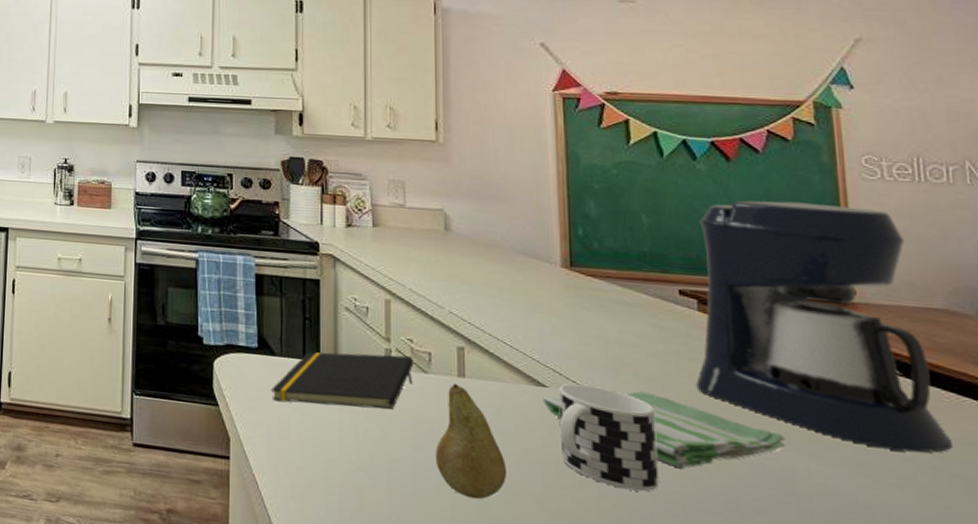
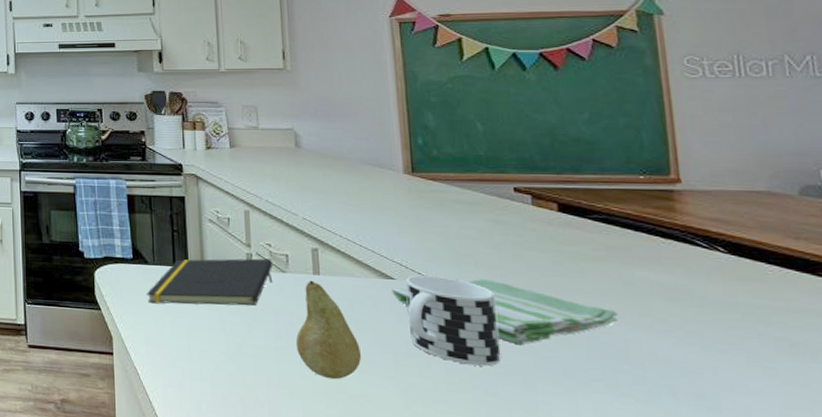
coffee maker: present [696,200,952,453] -> none [531,102,776,321]

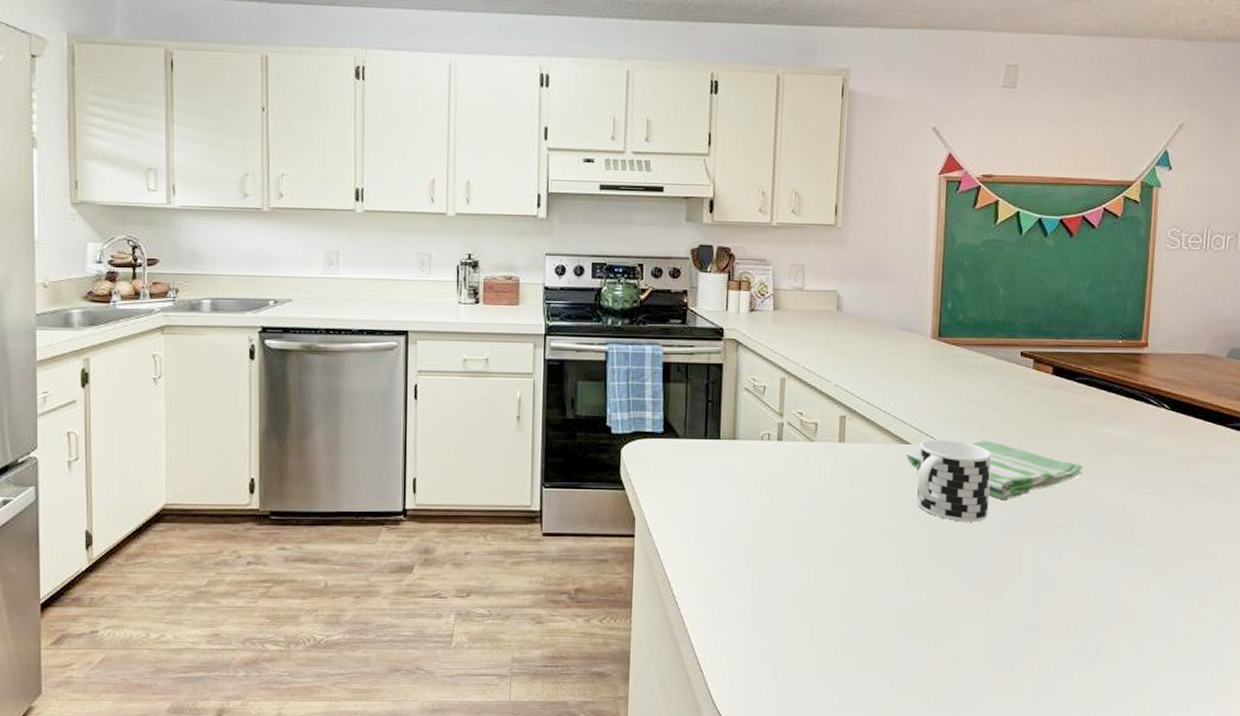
notepad: present [146,258,274,306] -> none [674,428,803,480]
fruit: present [295,280,361,380] -> none [815,448,872,545]

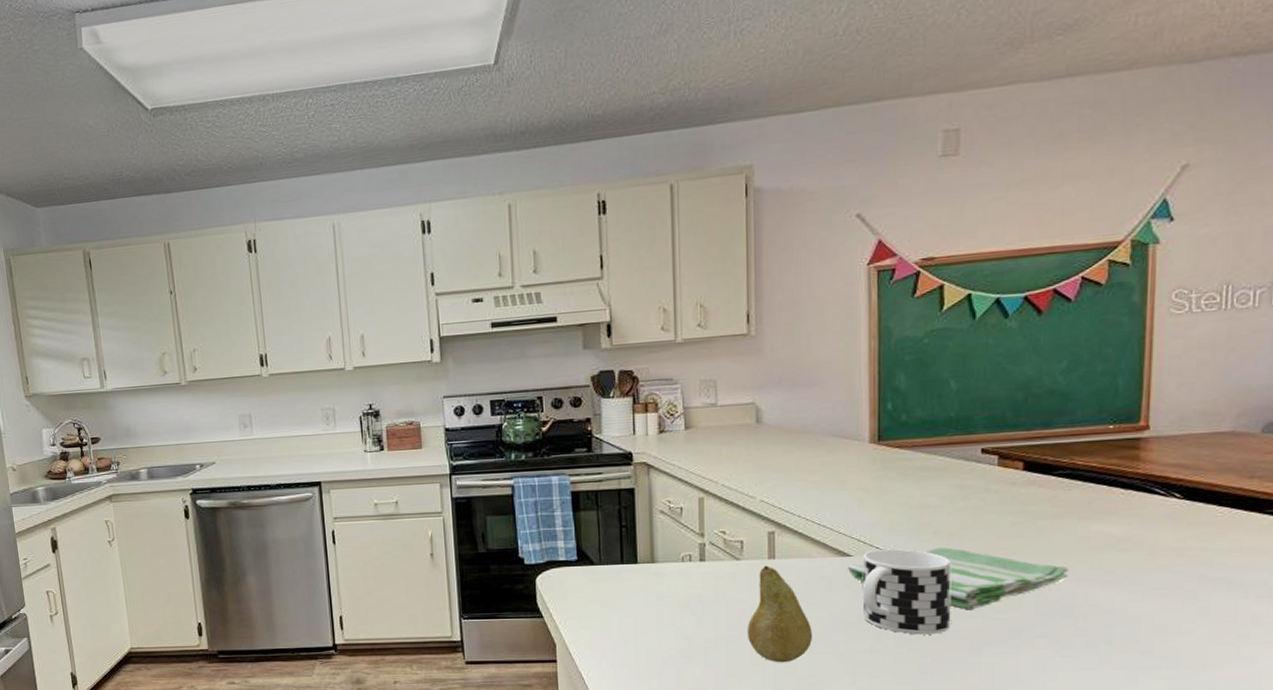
fruit: none [815,448,872,545] -> present [746,565,812,663]

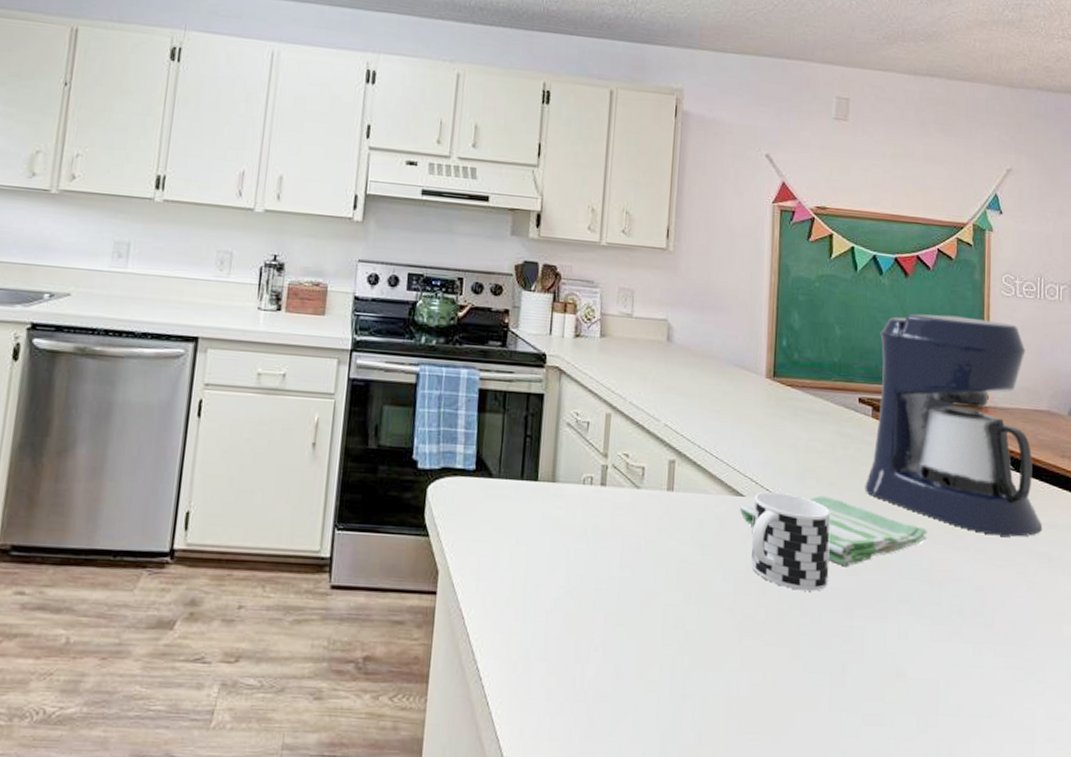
fruit: present [746,565,812,663] -> none [639,497,703,614]
coffee maker: none [991,343,1219,566] -> present [865,314,1042,537]

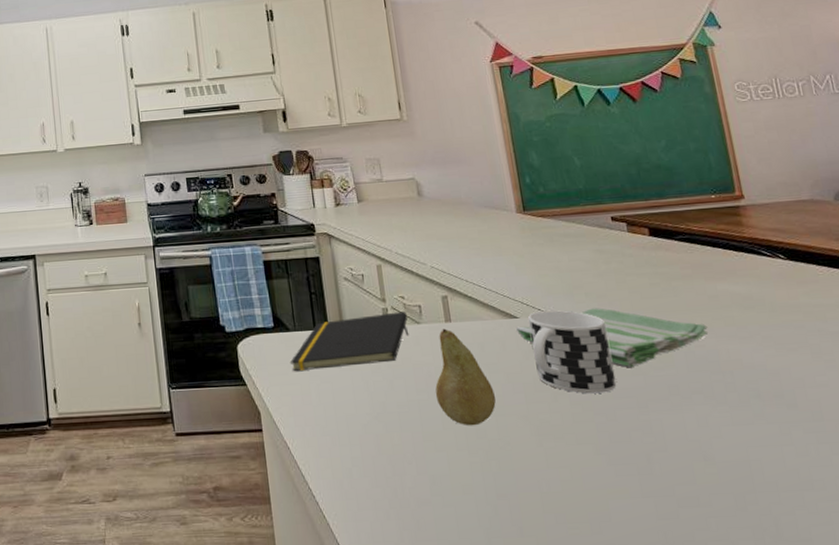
notepad: none [485,471,629,529] -> present [289,311,410,372]
fruit: none [639,497,703,614] -> present [435,328,496,426]
coffee maker: present [865,314,1042,537] -> none [619,126,830,322]

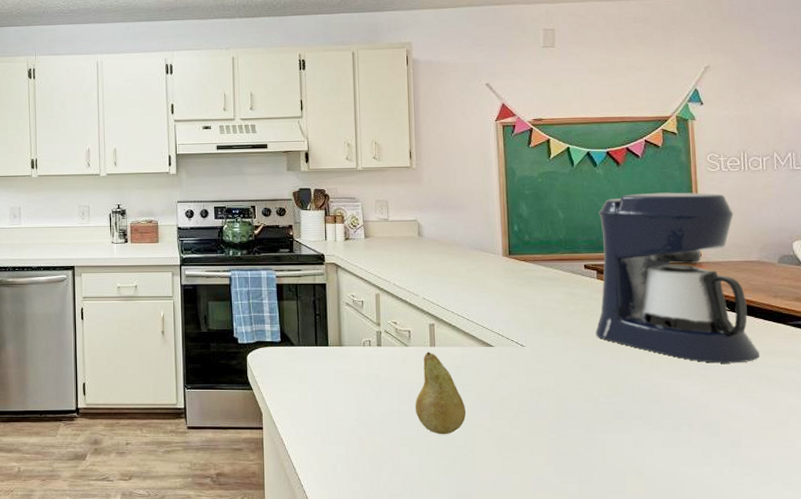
notepad: present [289,311,410,372] -> none [291,335,399,381]
dish towel: present [515,308,709,368] -> none [490,342,654,394]
cup: present [528,310,617,394] -> none [502,341,570,414]
coffee maker: none [619,126,830,322] -> present [595,192,759,363]

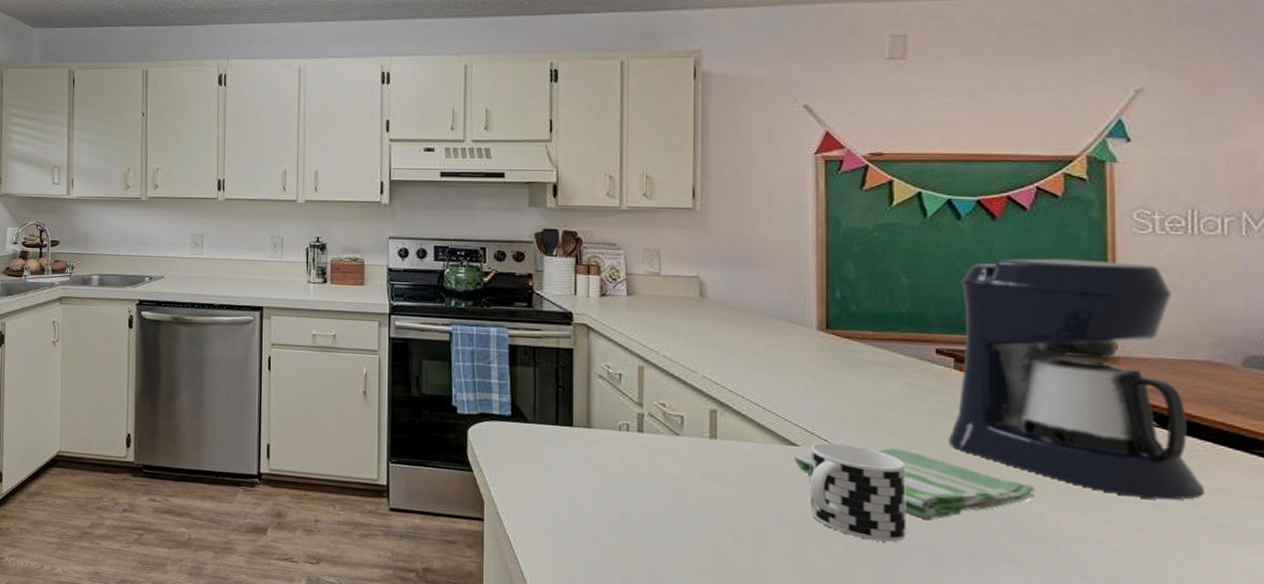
fruit: present [414,352,466,435] -> none [685,445,755,553]
dish towel: none [490,342,654,394] -> present [793,448,1036,520]
cup: none [502,341,570,414] -> present [809,442,906,543]

